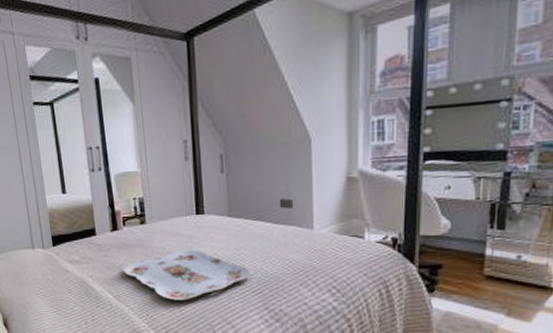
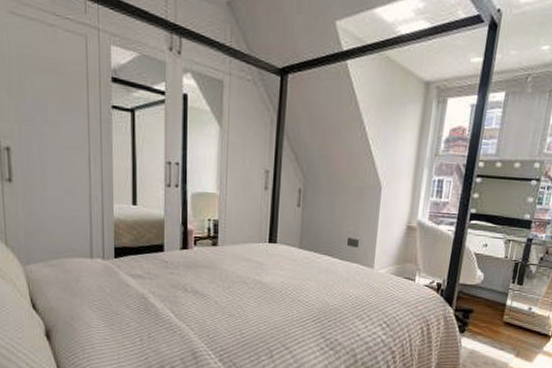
serving tray: present [124,249,250,301] -> none [189,275,313,324]

